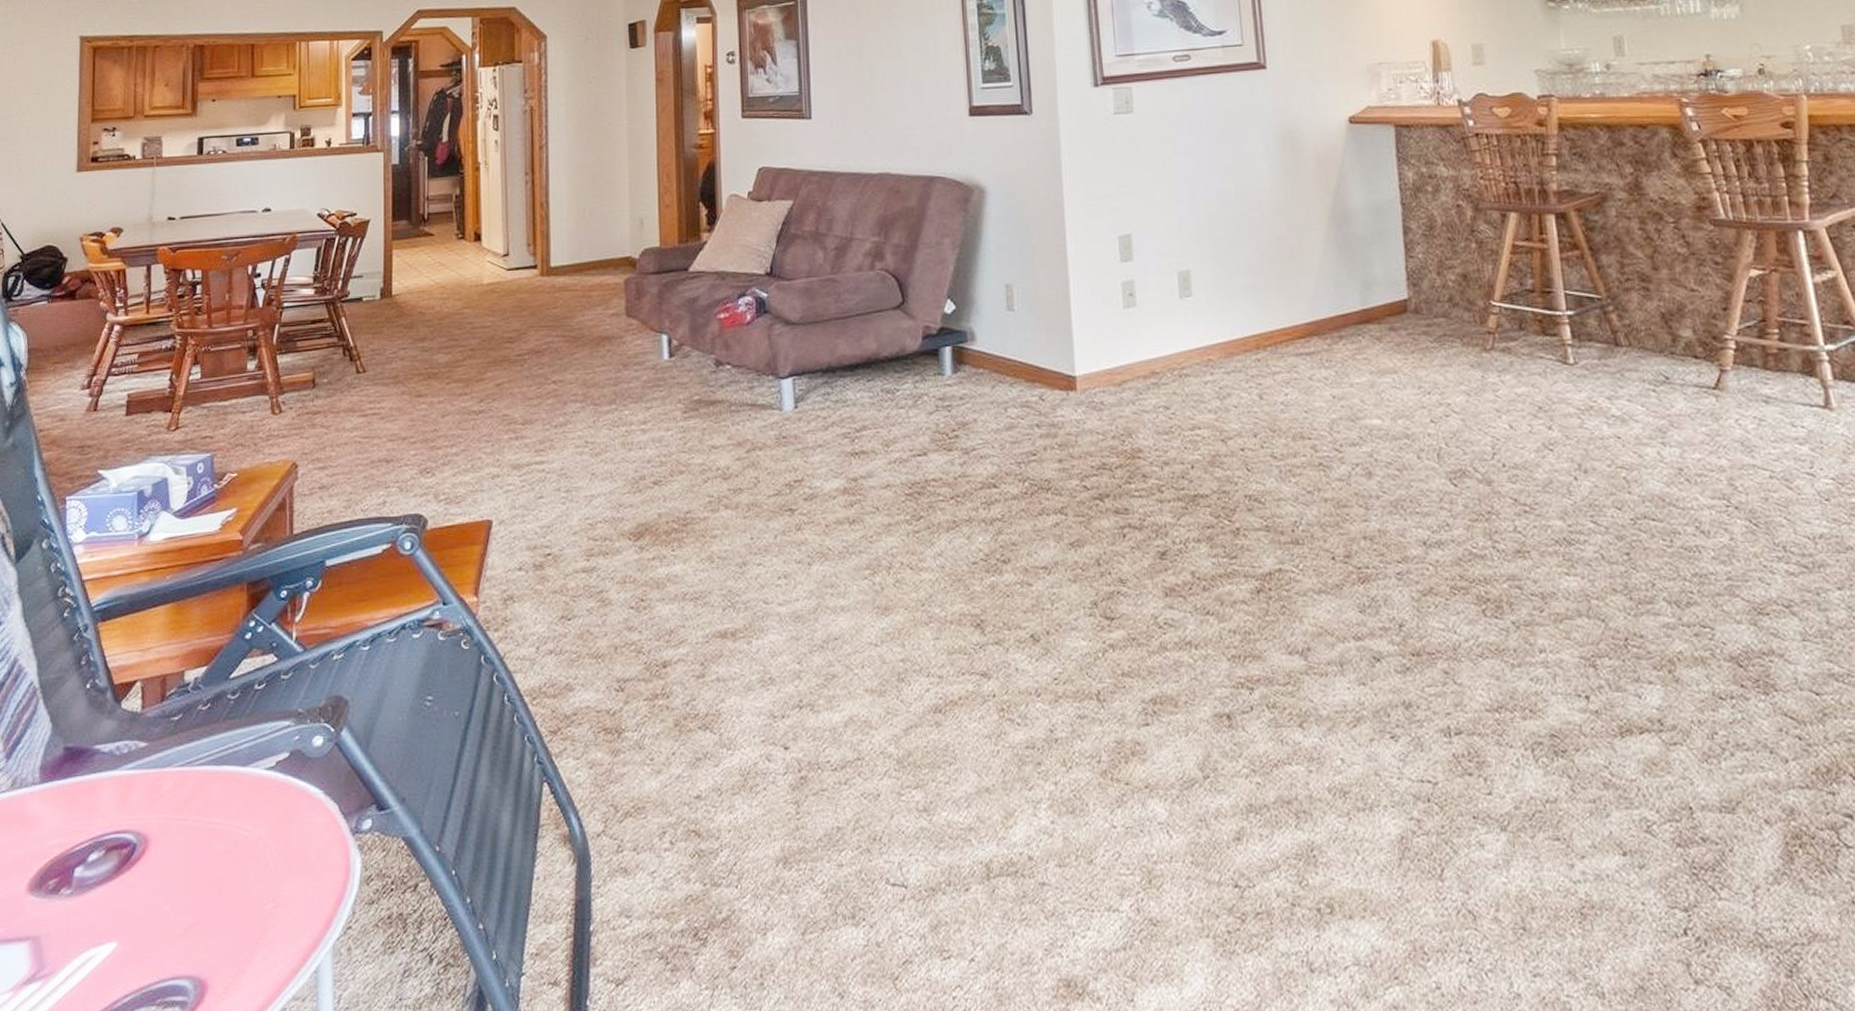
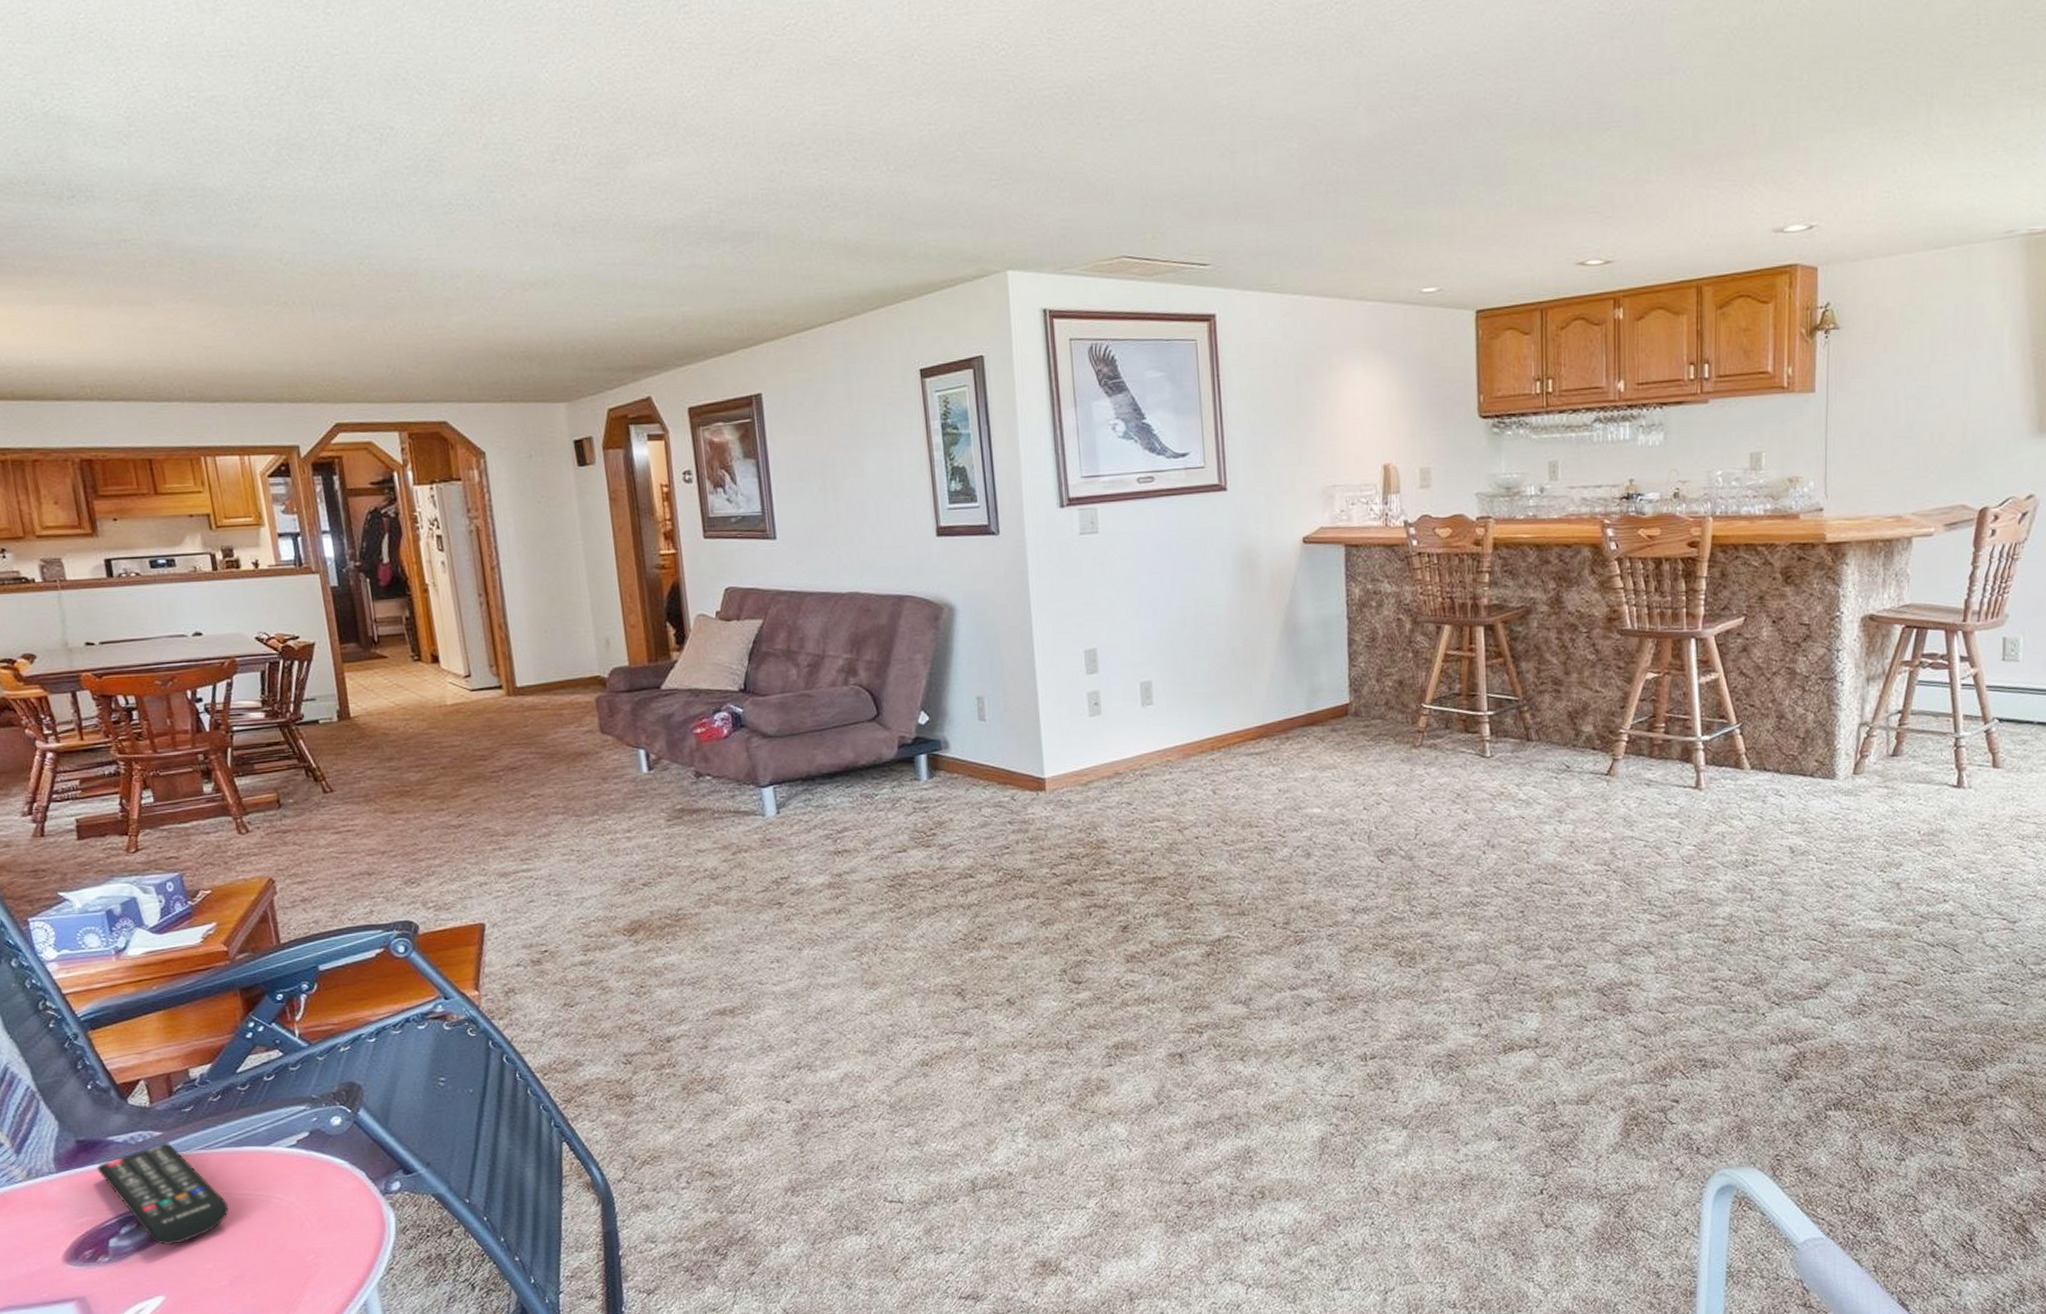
remote control: none [78,756,198,880] -> present [96,1143,229,1246]

